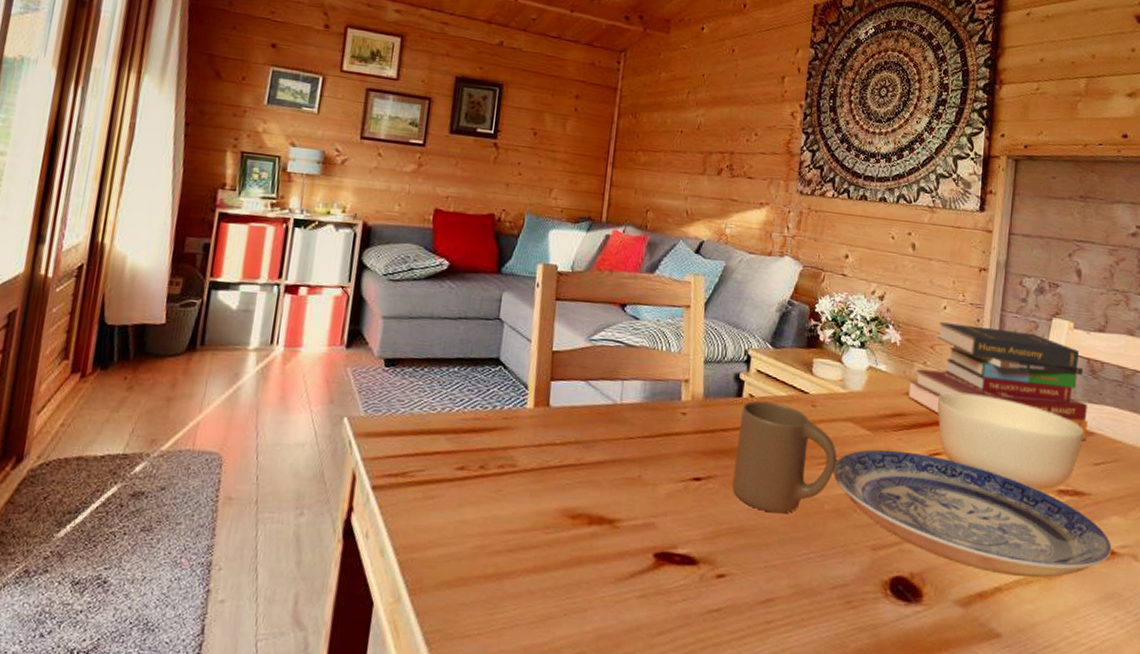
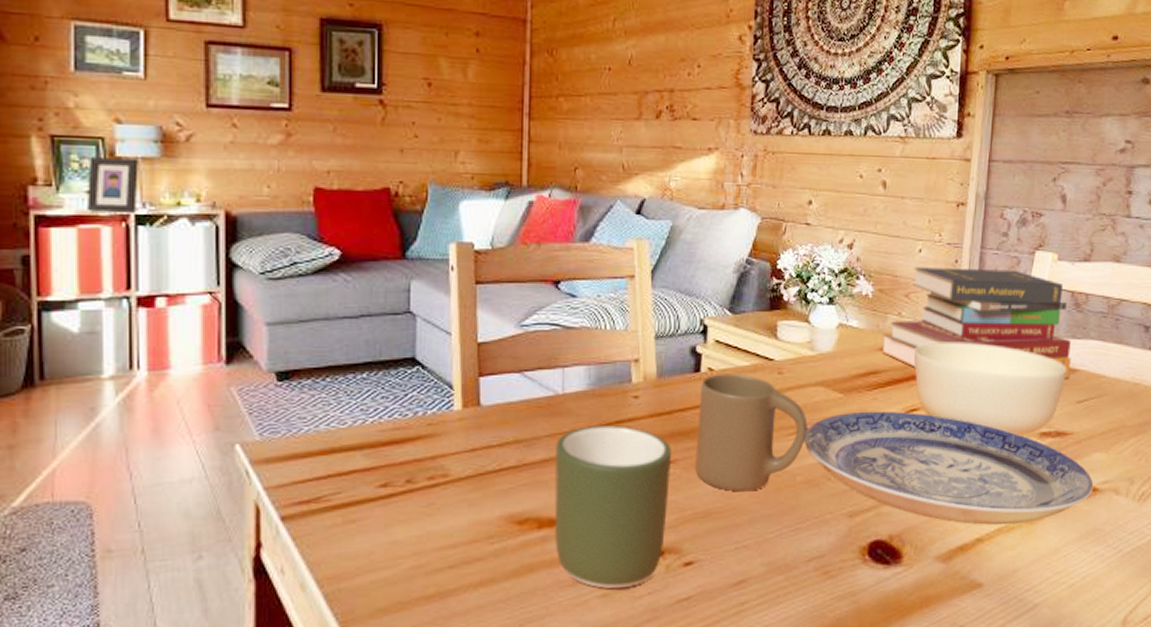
picture frame: none [259,171,303,217] -> present [88,157,139,213]
mug: none [602,435,713,592] -> present [554,425,672,589]

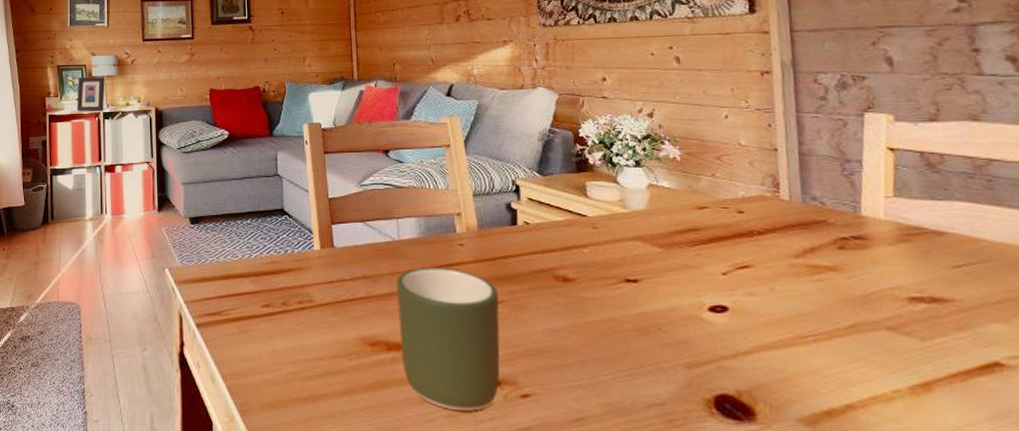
cup: present [695,373,808,492] -> none [519,227,630,334]
plate: present [804,411,1094,525] -> none [627,266,998,394]
books: present [881,267,1071,379] -> none [697,131,936,241]
bowl: present [913,342,1067,436] -> none [735,202,932,300]

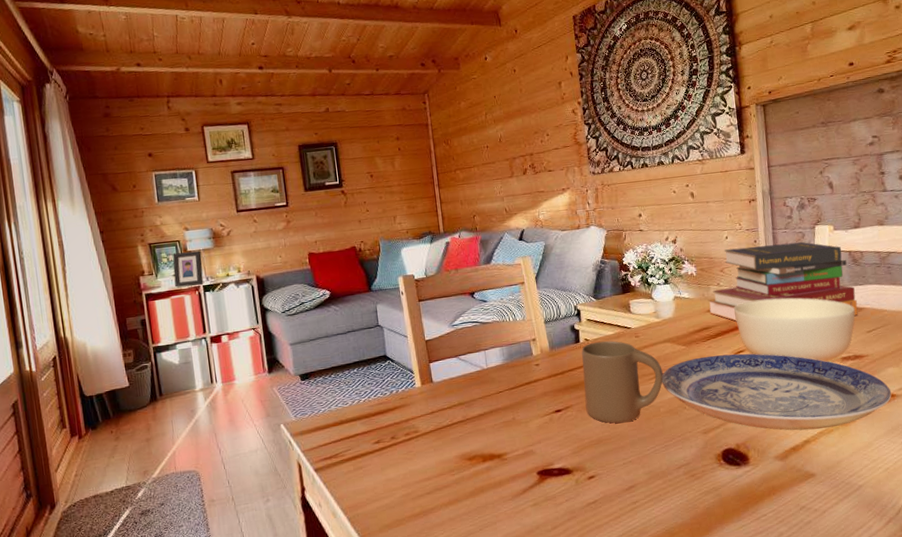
mug: present [396,267,500,412] -> none [487,385,572,500]
cup: none [519,227,630,334] -> present [581,341,664,424]
plate: none [627,266,998,394] -> present [661,353,892,431]
books: none [697,131,936,241] -> present [708,241,858,321]
bowl: none [735,202,932,300] -> present [733,298,855,362]

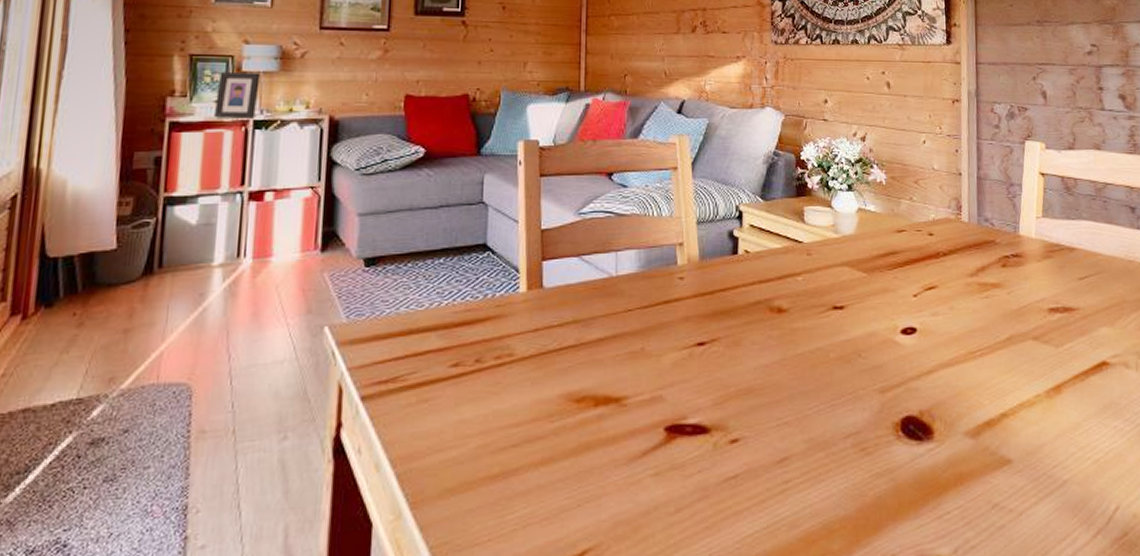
cup: present [581,341,664,424] -> none [737,255,837,369]
plate: present [661,353,892,431] -> none [834,289,1105,400]
books: present [708,241,858,321] -> none [897,156,1069,257]
bowl: present [733,298,855,362] -> none [927,223,1066,312]

